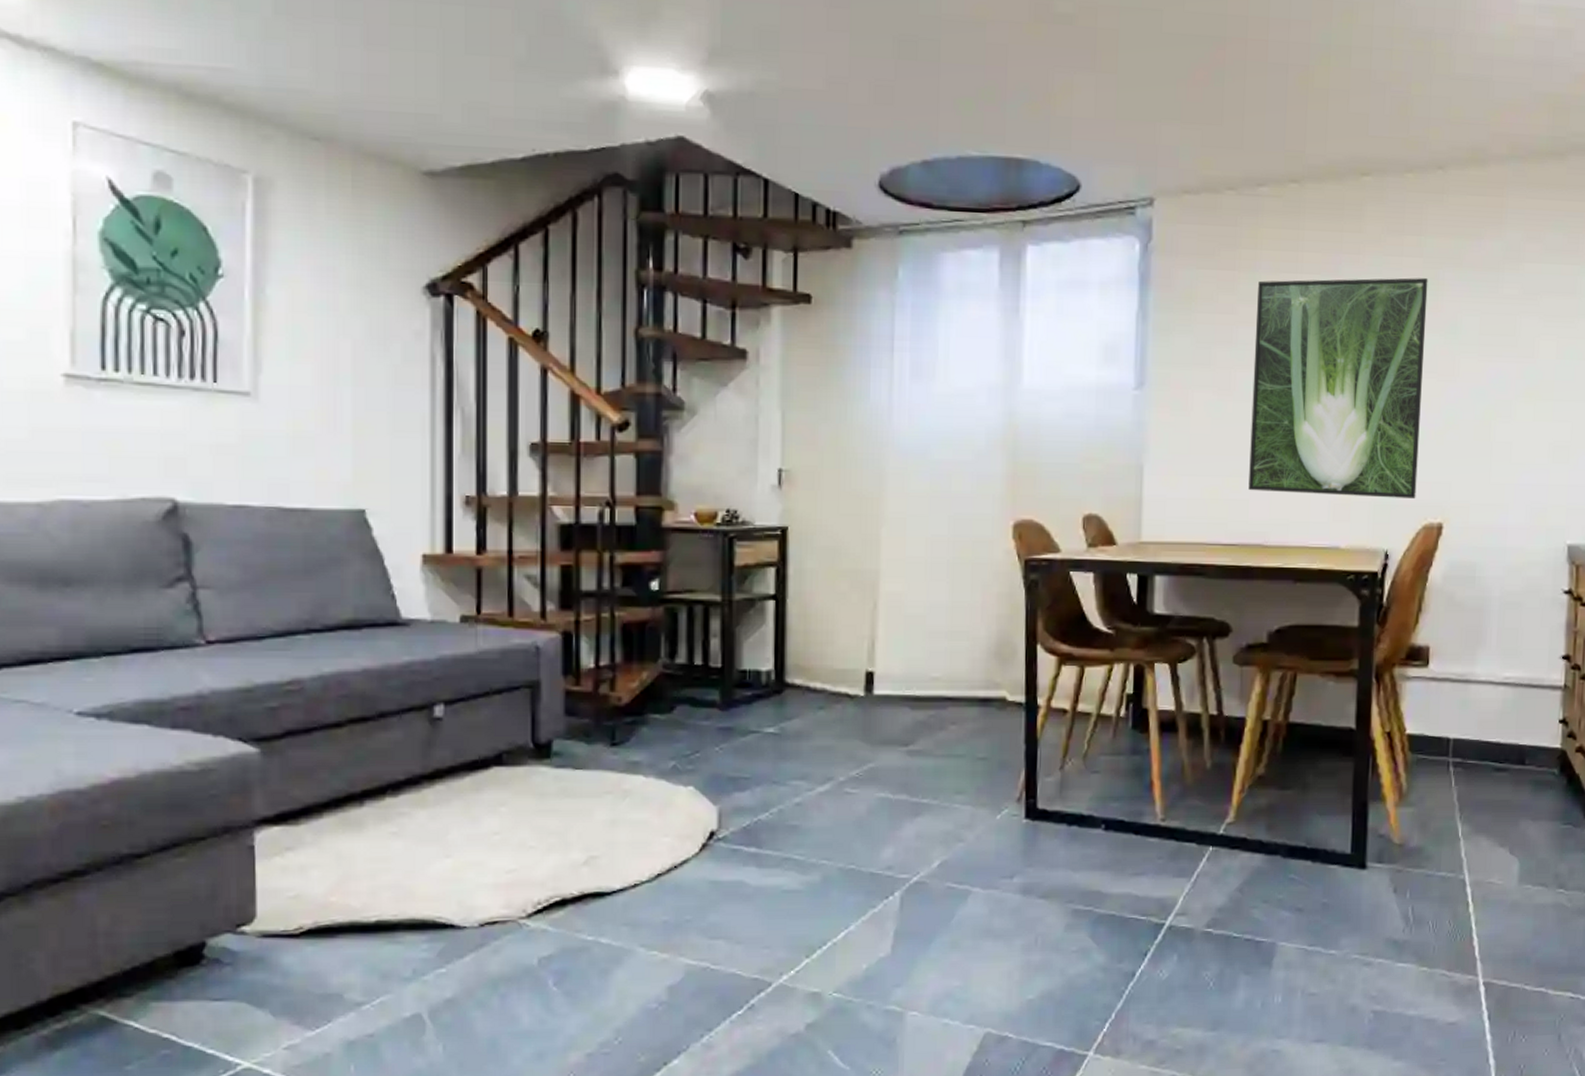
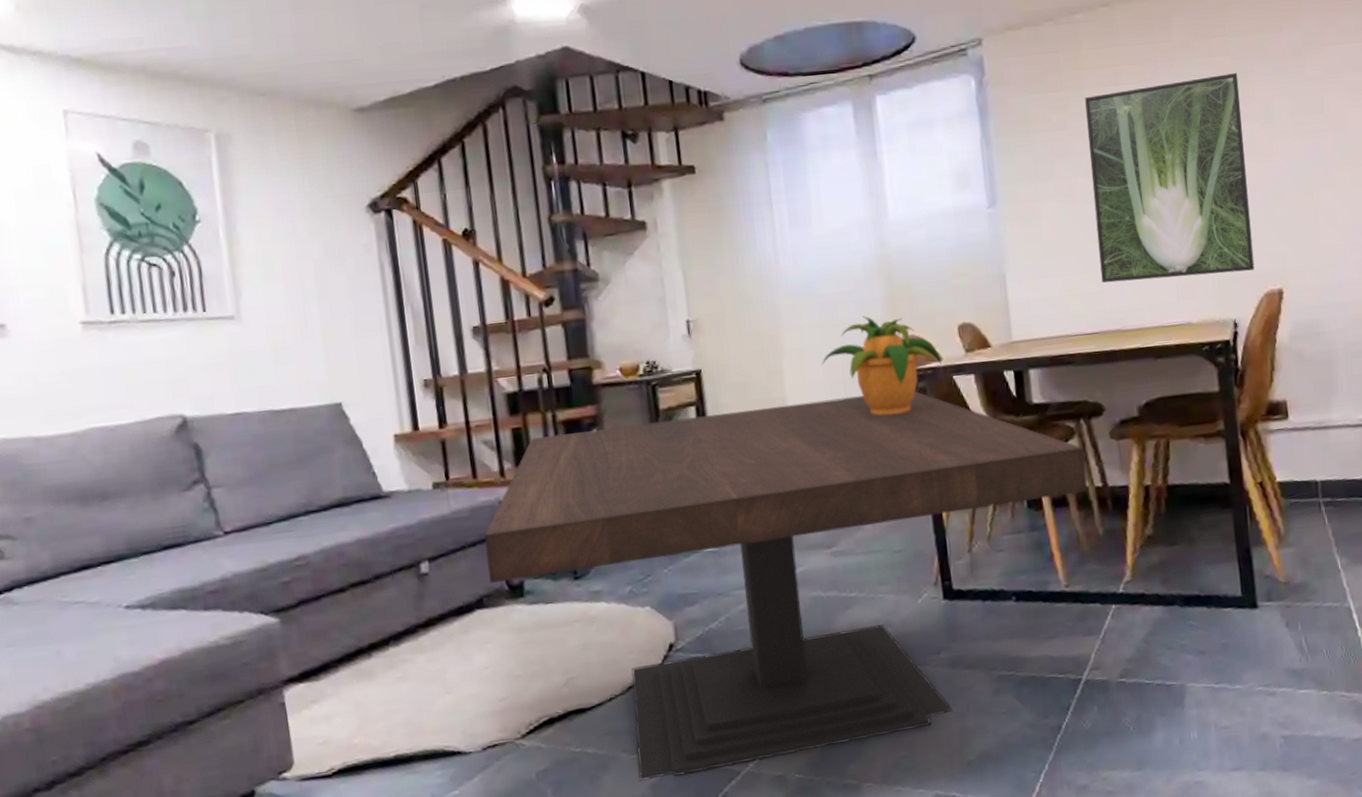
coffee table: none [512,578,1202,981] -> present [483,391,1089,781]
potted plant: none [924,491,1060,605] -> present [821,316,942,416]

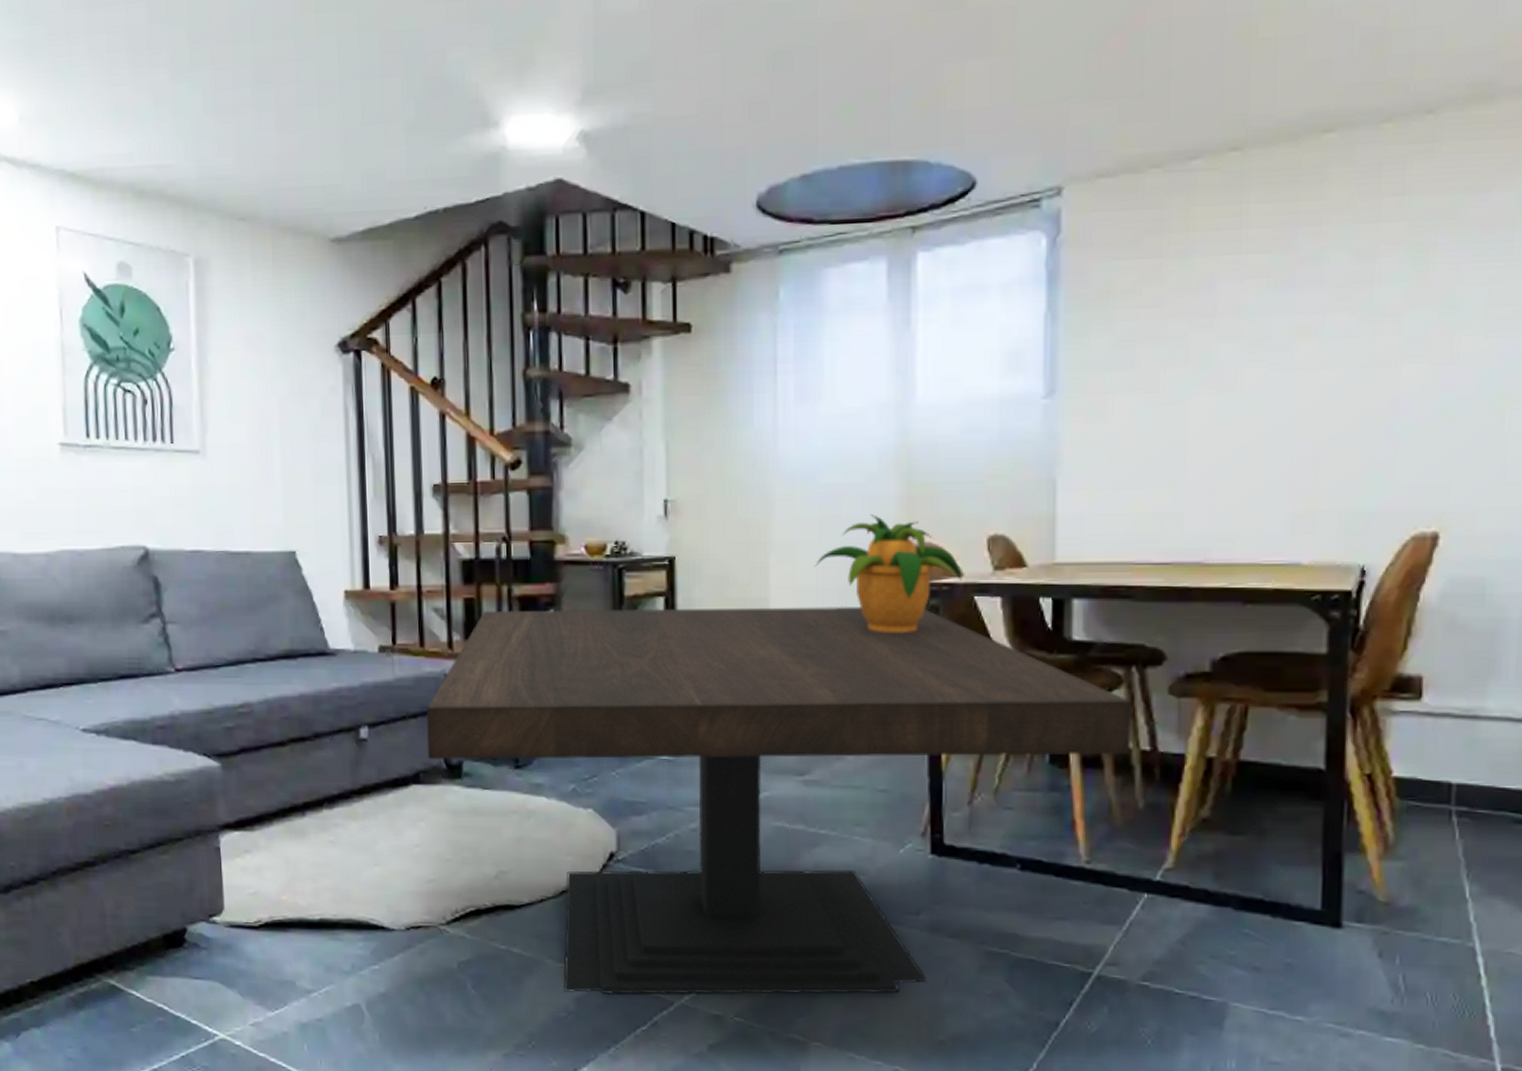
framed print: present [1085,73,1255,283] -> none [1184,245,1415,505]

